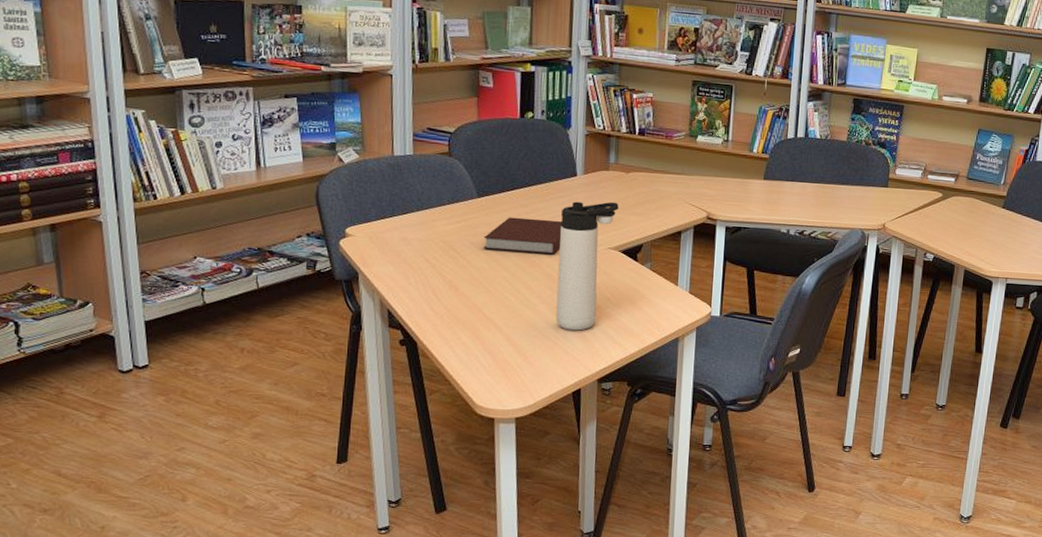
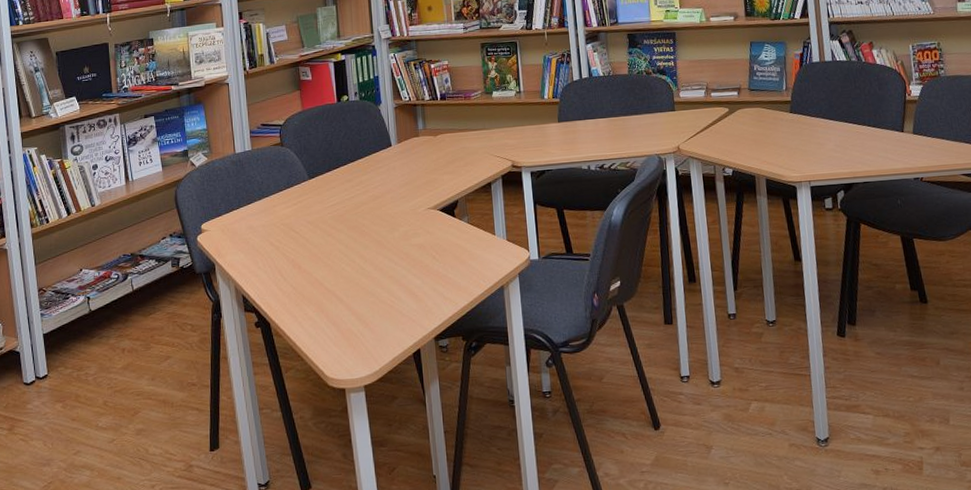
notebook: present [483,217,563,254] -> none [318,189,386,226]
thermos bottle: present [556,201,619,331] -> none [382,164,432,293]

